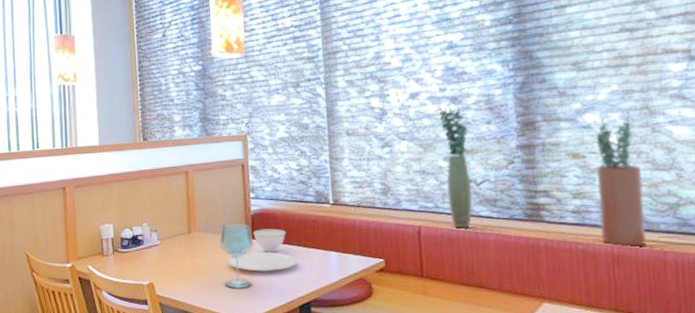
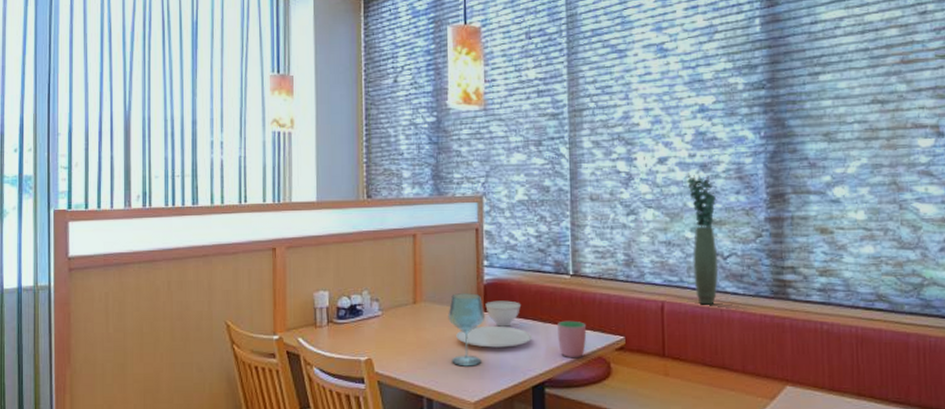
cup: none [321,245,348,279] -> present [558,320,587,357]
vase: present [595,111,646,248] -> none [843,186,890,329]

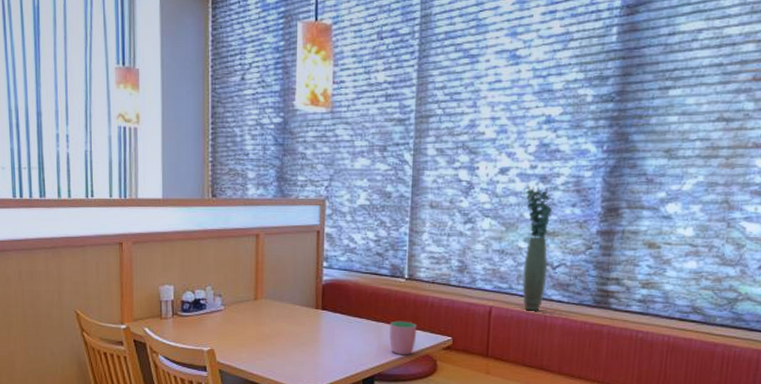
wine glass: present [448,293,486,366] -> none [287,292,323,359]
plate: present [456,325,532,348] -> none [294,323,365,343]
bowl: present [485,300,522,327] -> none [323,300,357,324]

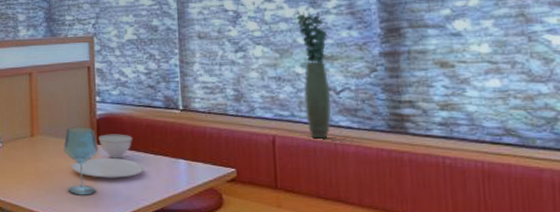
wine glass: none [287,292,323,359] -> present [63,127,99,195]
plate: none [294,323,365,343] -> present [71,157,144,178]
bowl: none [323,300,357,324] -> present [98,134,133,158]
cup: present [389,321,417,354] -> none [169,153,198,188]

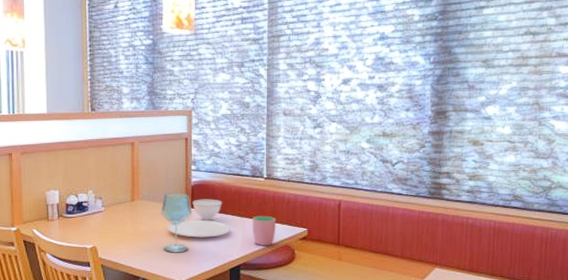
cup: none [169,153,198,188] -> present [252,215,276,245]
vase: present [295,9,331,139] -> none [365,92,390,203]

